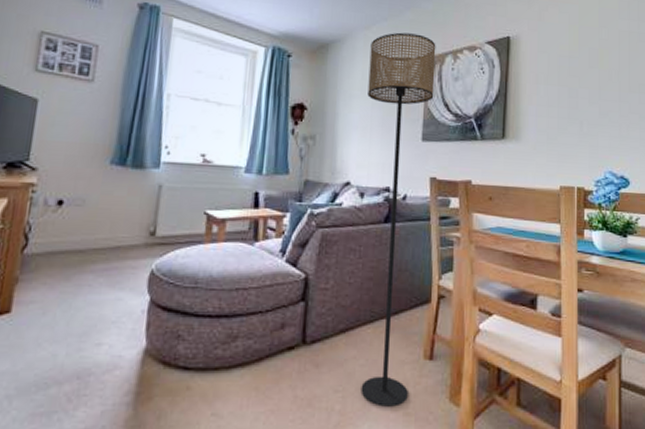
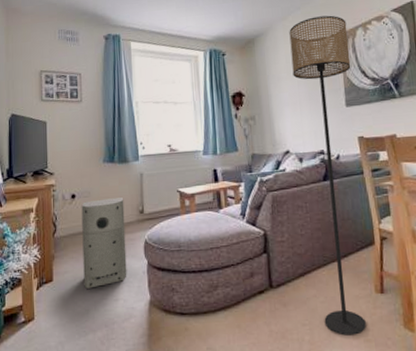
air purifier: none [55,211,131,327] -> present [81,197,127,289]

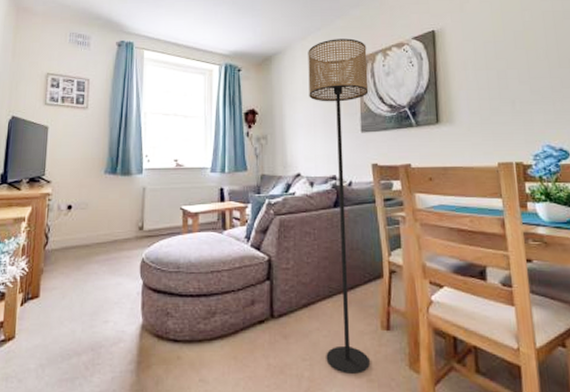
air purifier: present [81,197,127,289] -> none [72,212,123,308]

